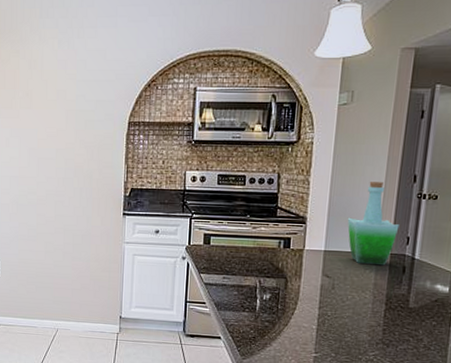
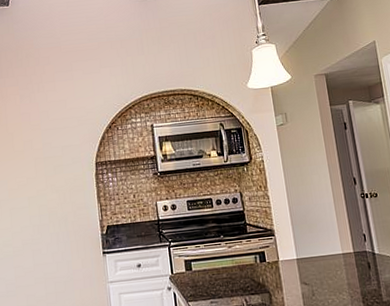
bottle: present [347,182,400,266] -> none [309,188,355,266]

